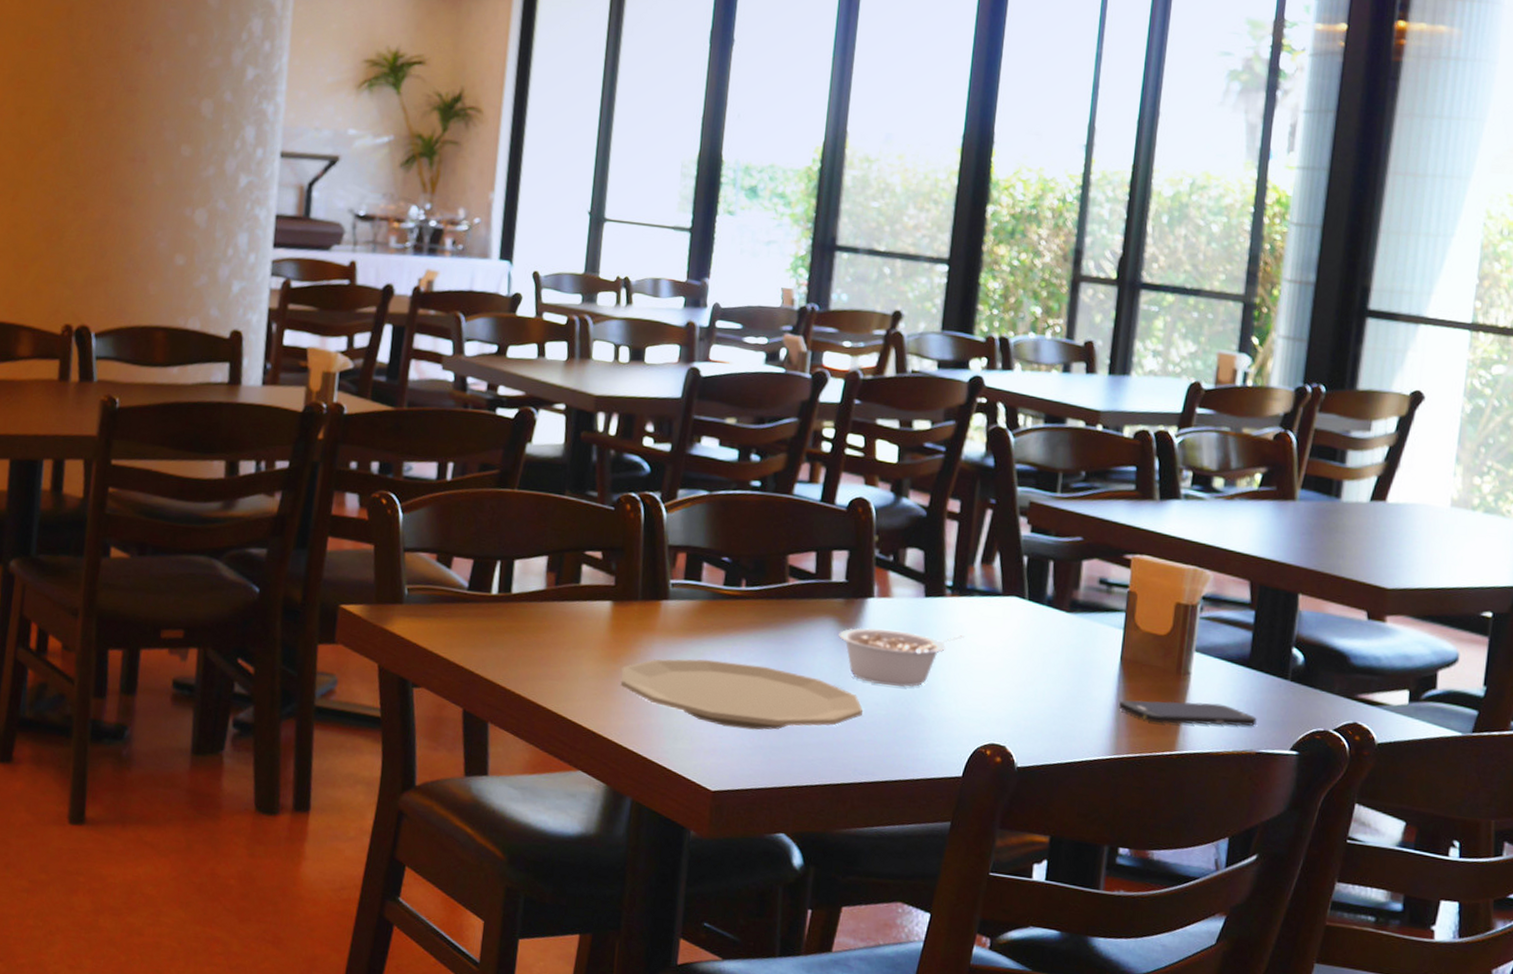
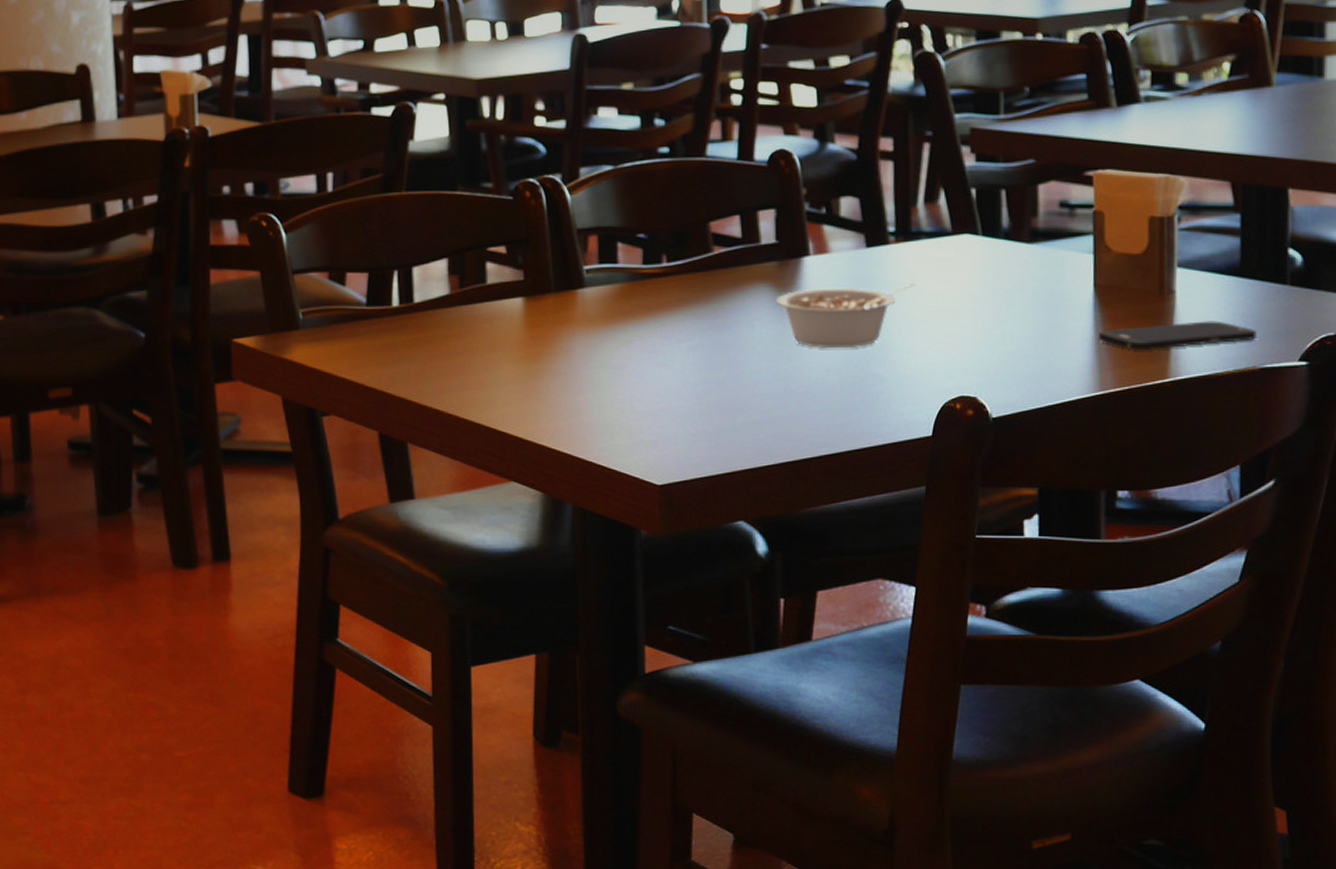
plate: present [620,659,863,730] -> none [544,345,813,415]

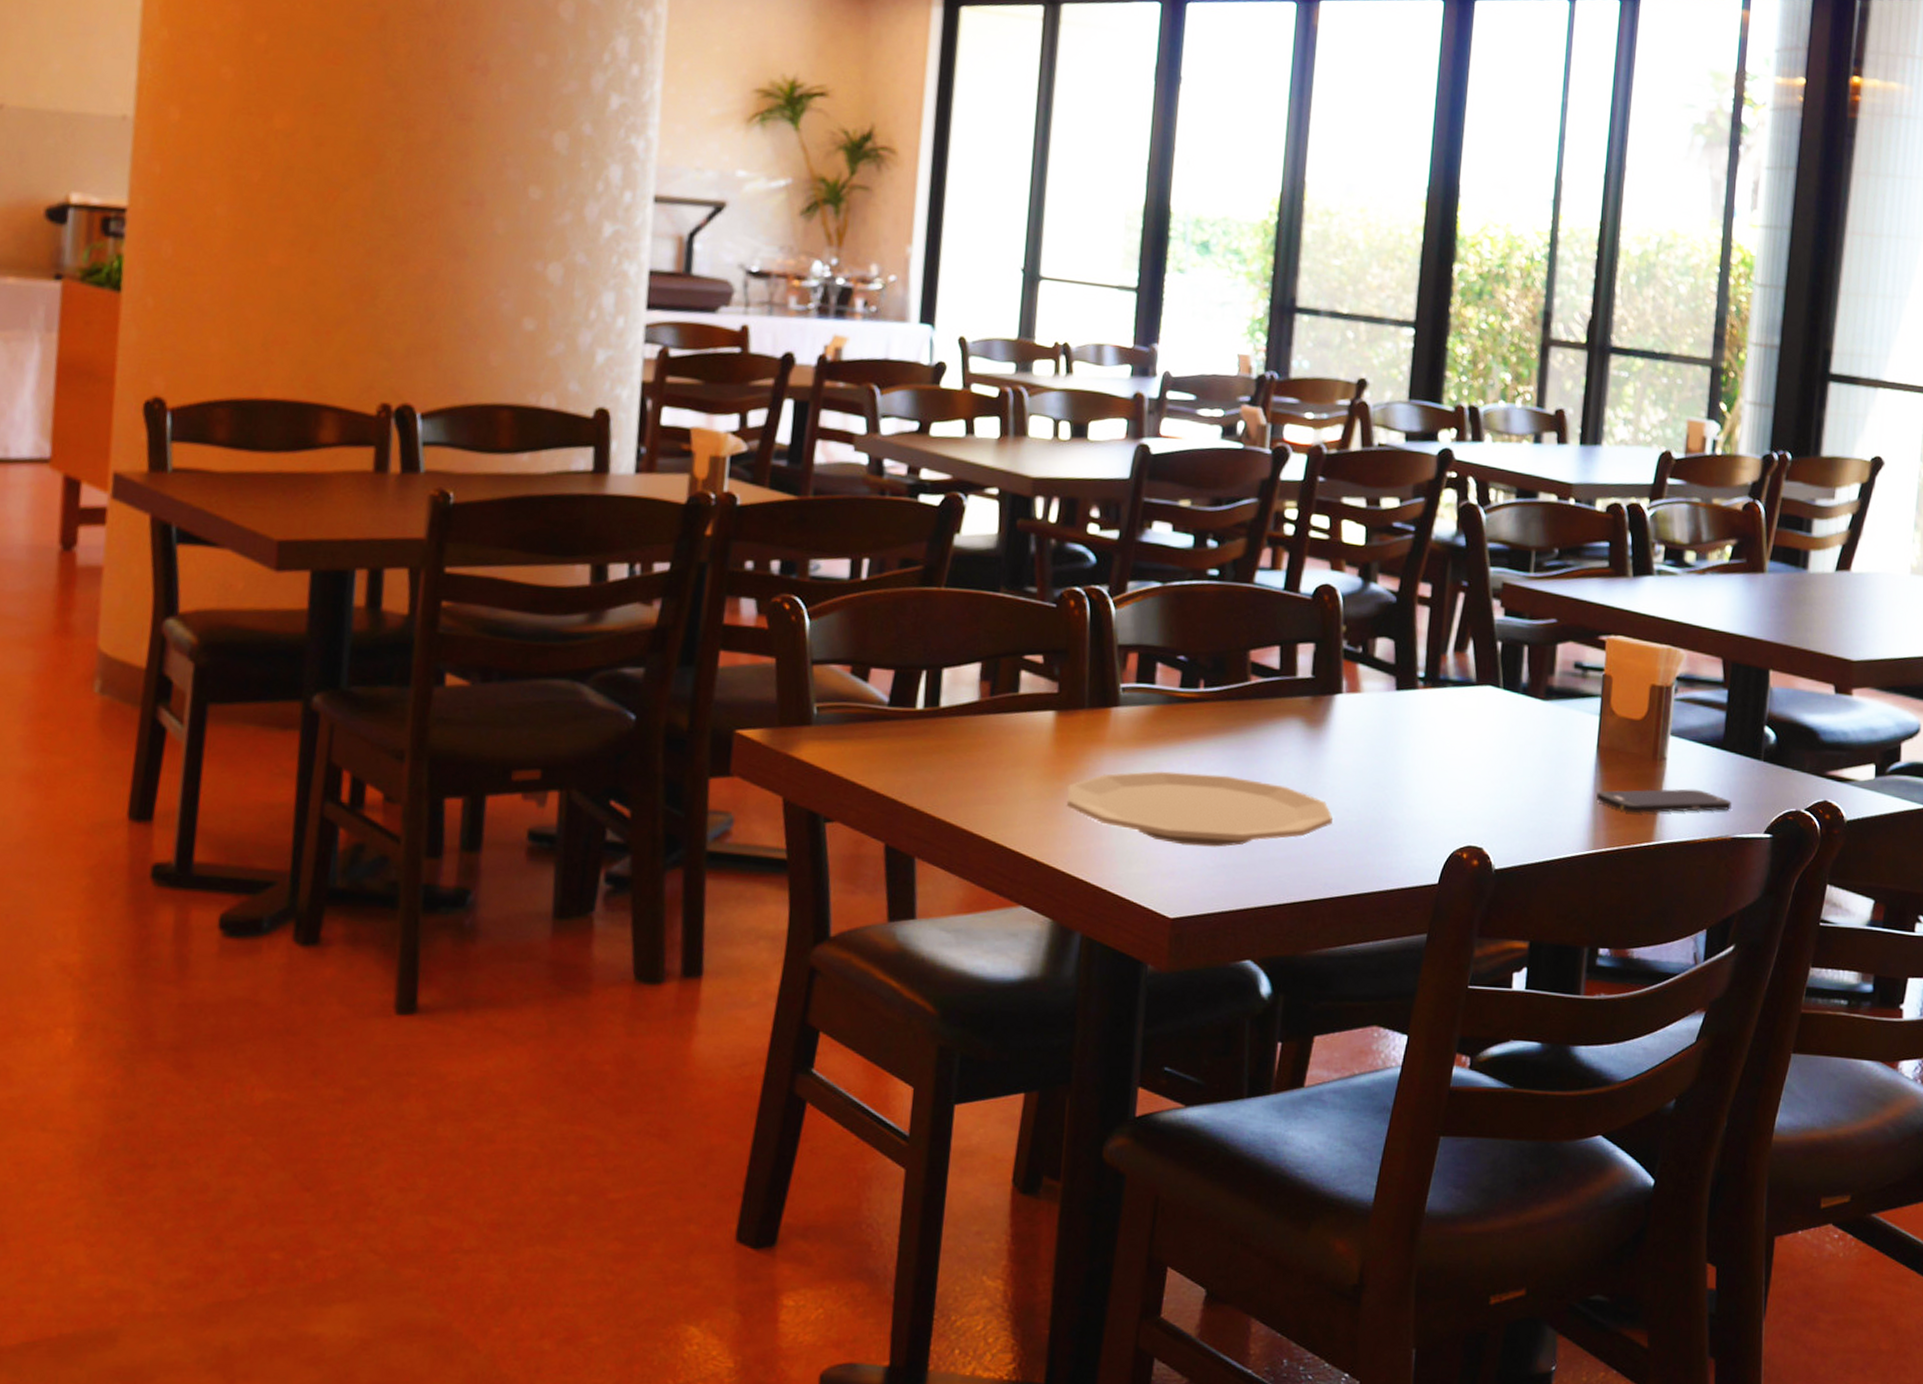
plate: none [544,345,813,415] -> present [1066,771,1333,847]
legume: present [776,284,917,349] -> none [1306,727,1439,790]

